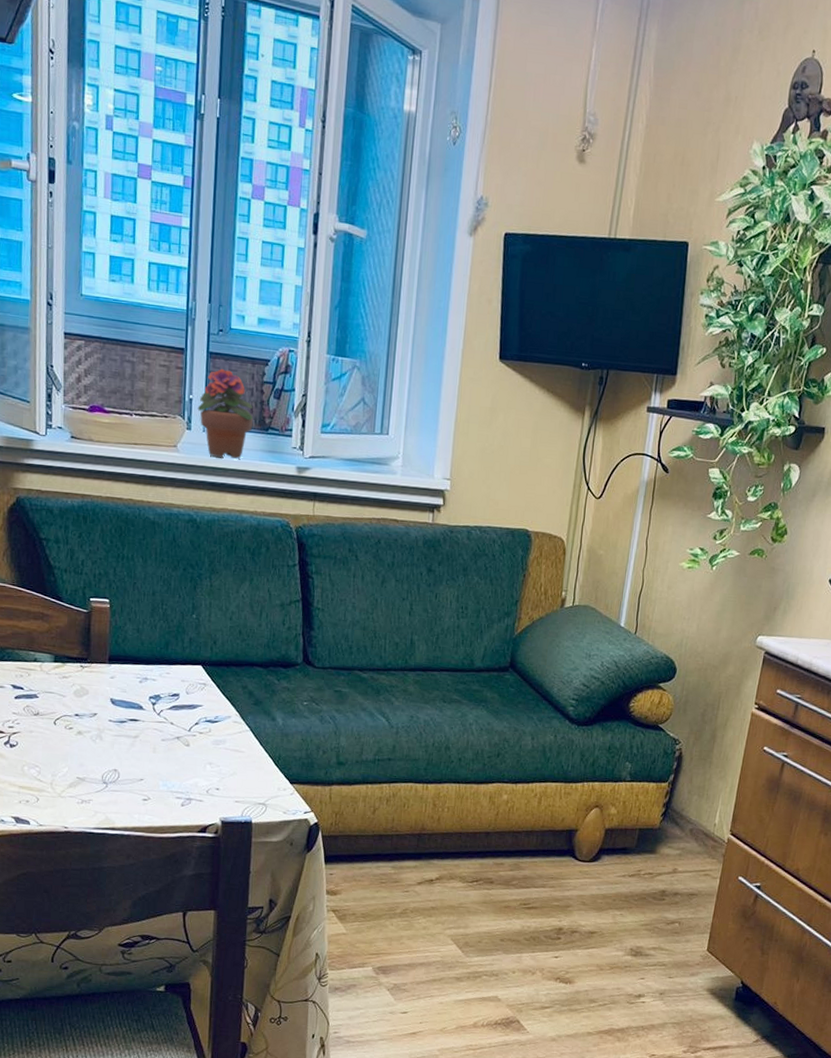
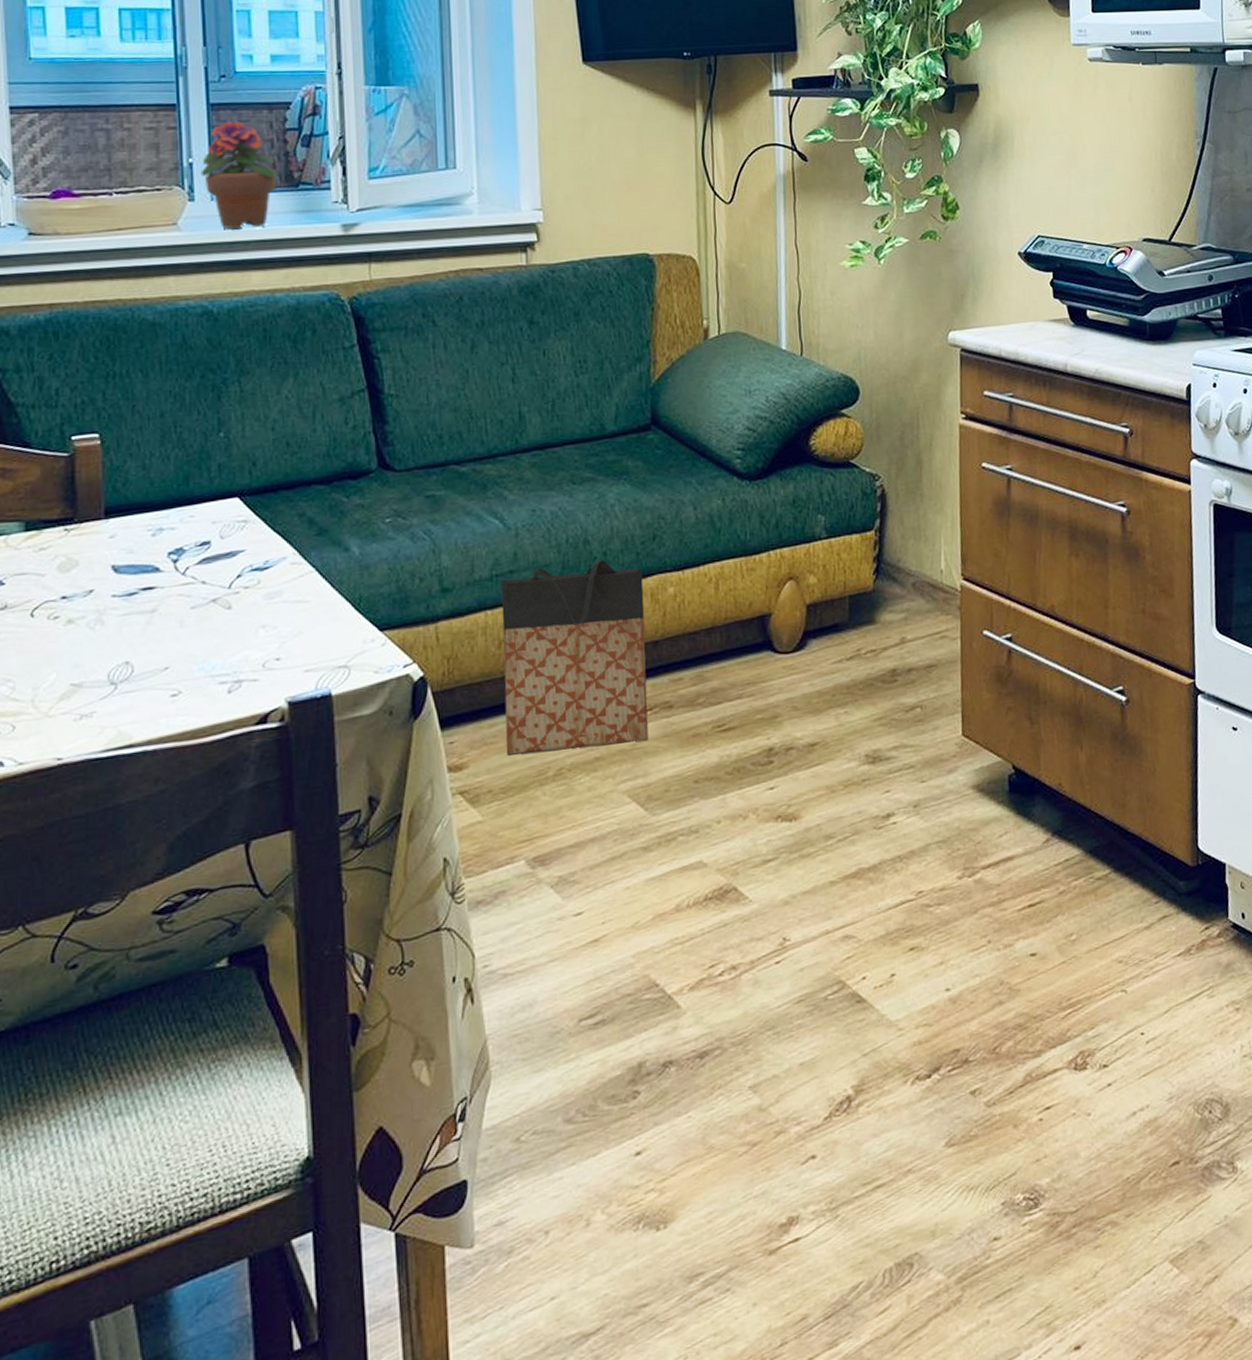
bag: none [369,761,486,903] -> present [500,560,649,756]

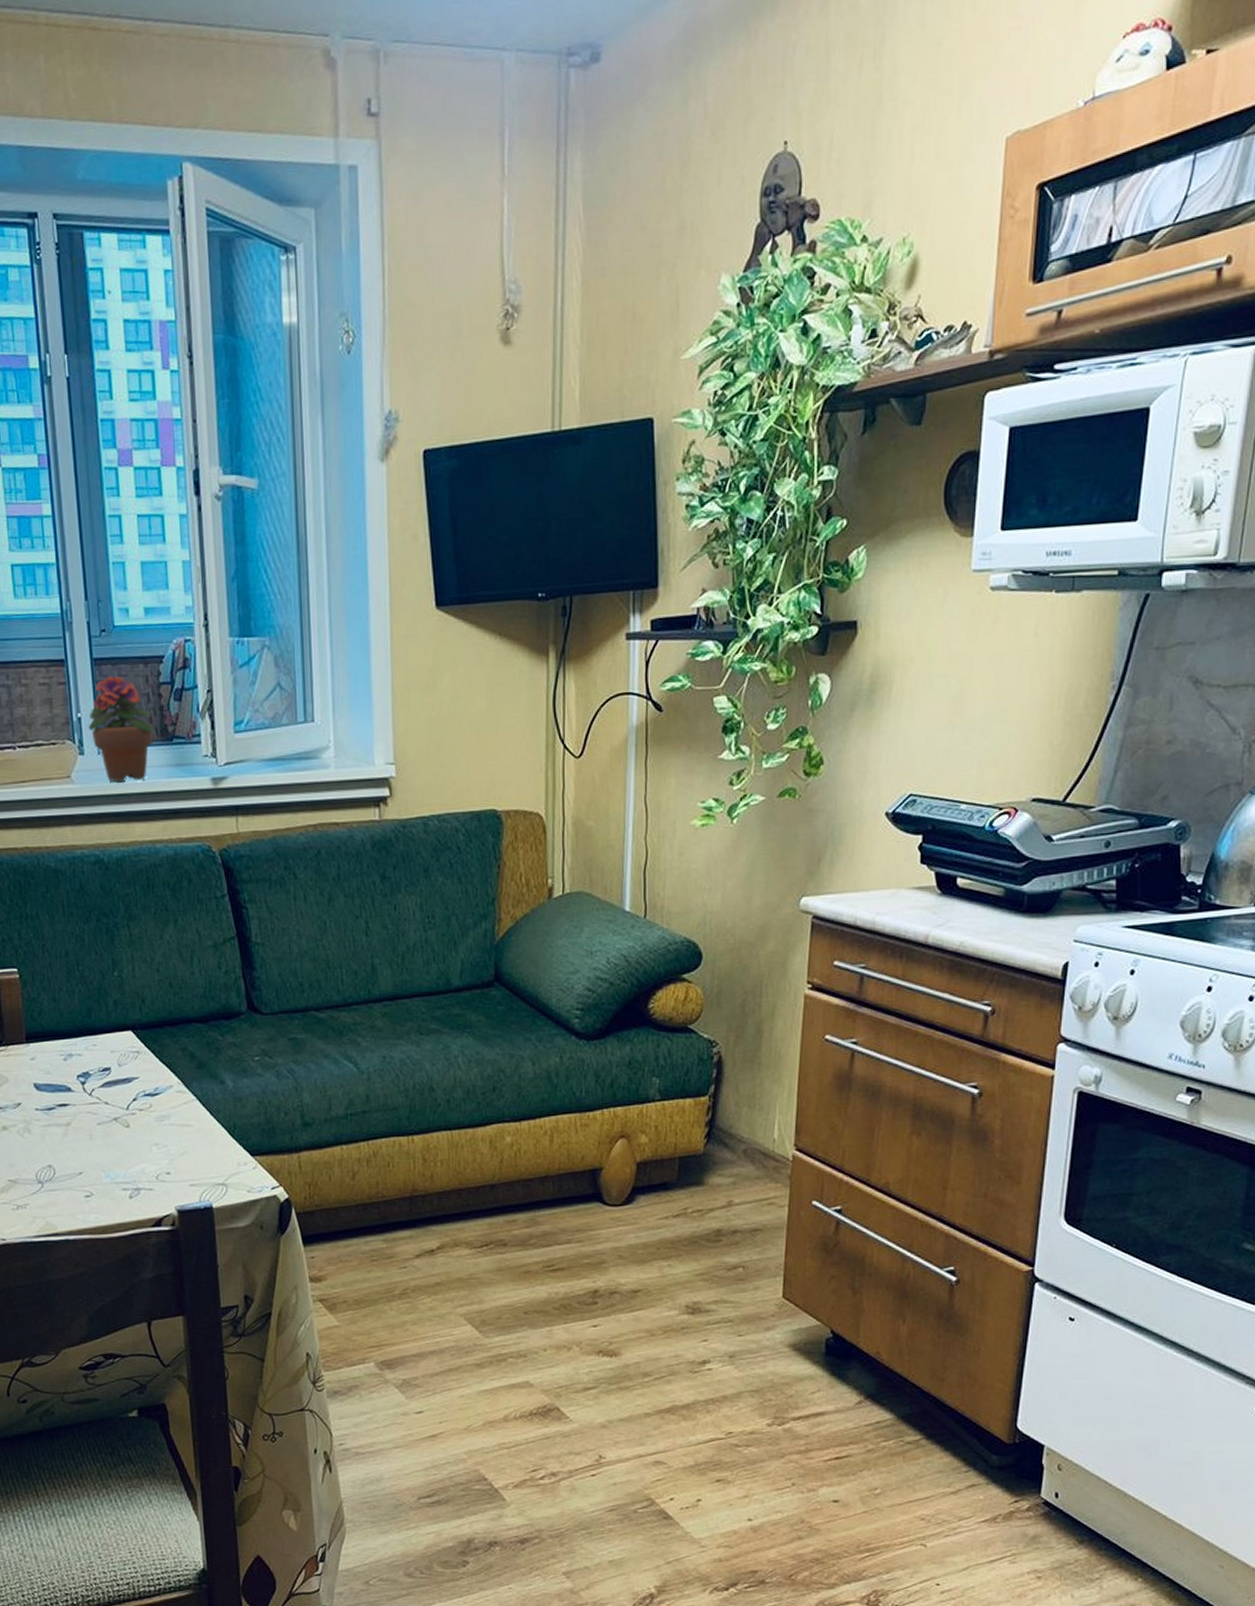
bag: present [500,560,649,756] -> none [354,1107,484,1273]

